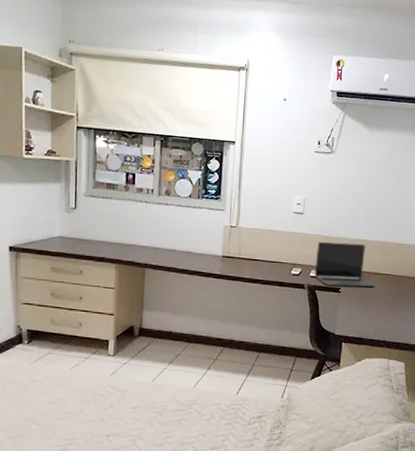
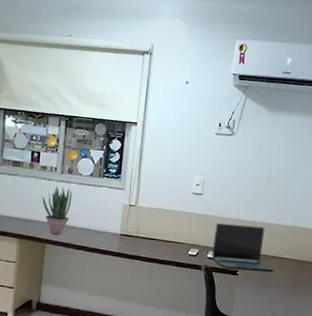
potted plant: none [139,208,171,259] -> present [42,186,73,235]

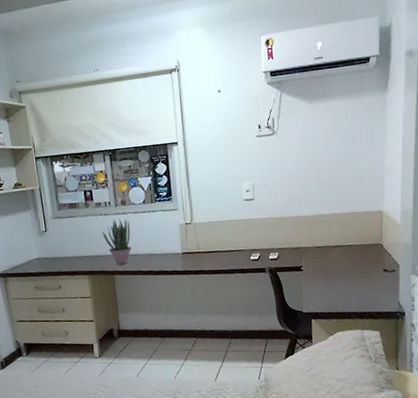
laptop: present [211,222,275,271] -> none [272,219,338,266]

